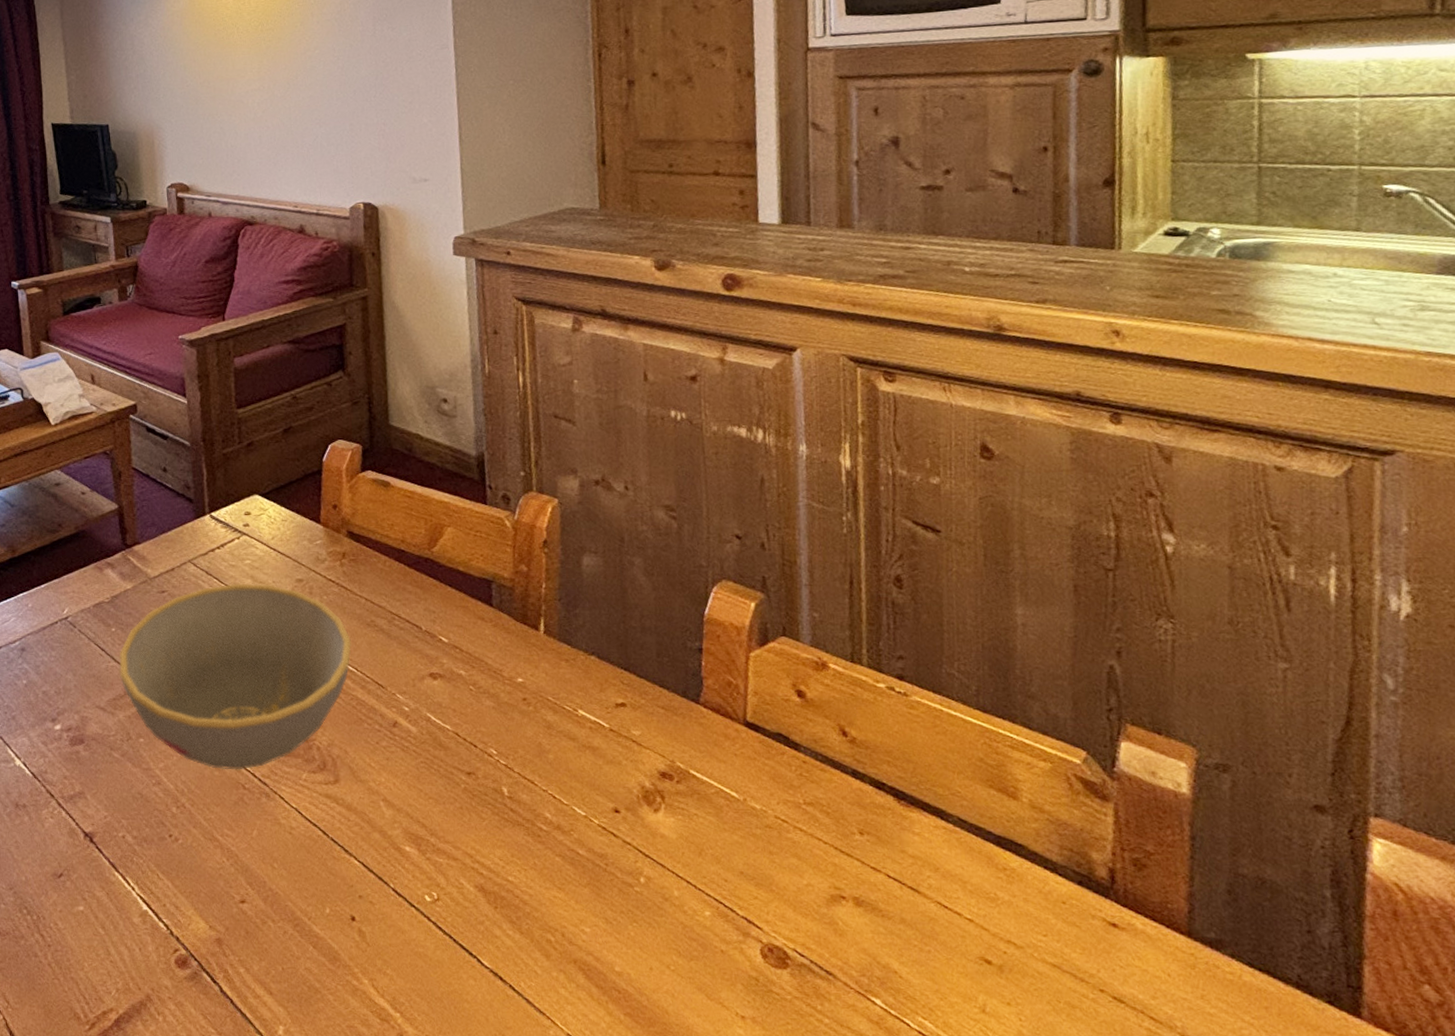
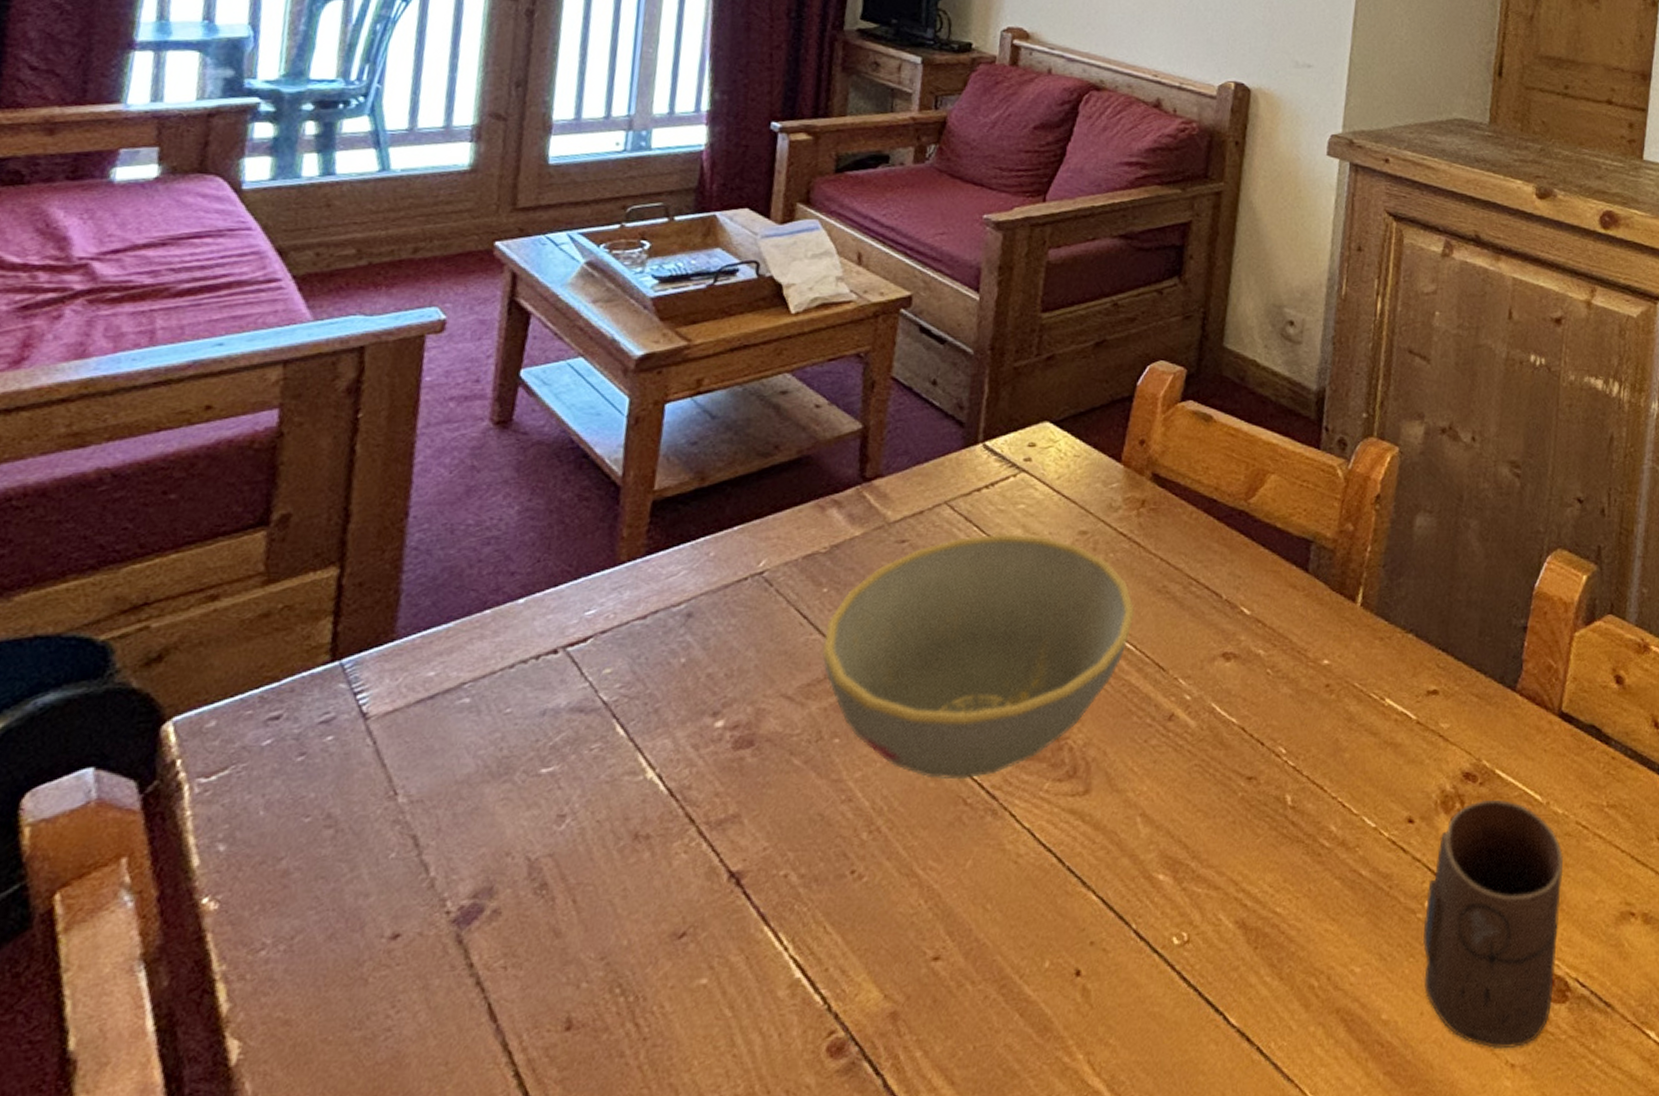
cup: none [641,795,774,1004] -> present [1422,799,1563,1049]

